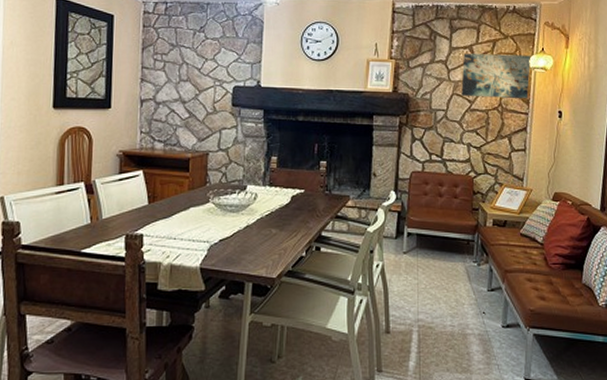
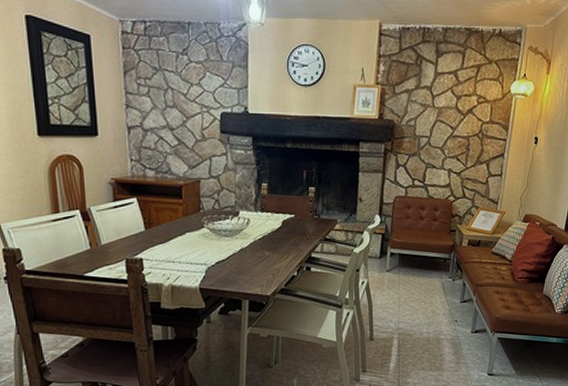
wall art: present [461,53,531,99] -> none [445,79,512,126]

